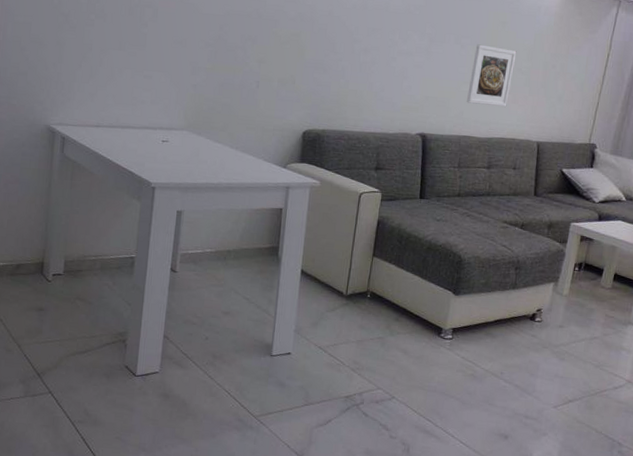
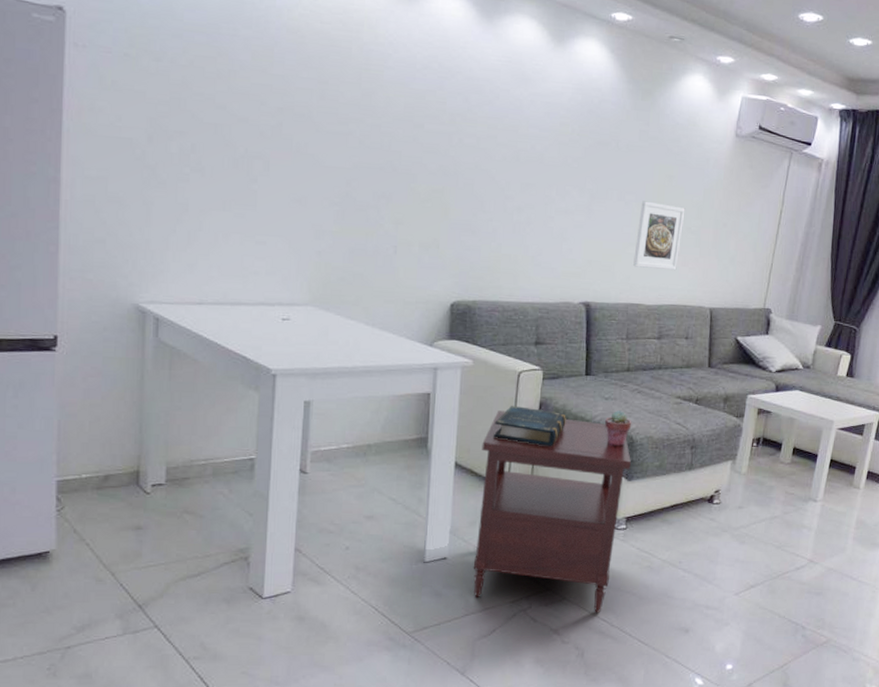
side table: none [312,226,459,414] -> present [473,410,631,613]
book: none [335,222,401,261] -> present [493,405,566,446]
potted succulent: none [435,231,461,264] -> present [604,411,632,447]

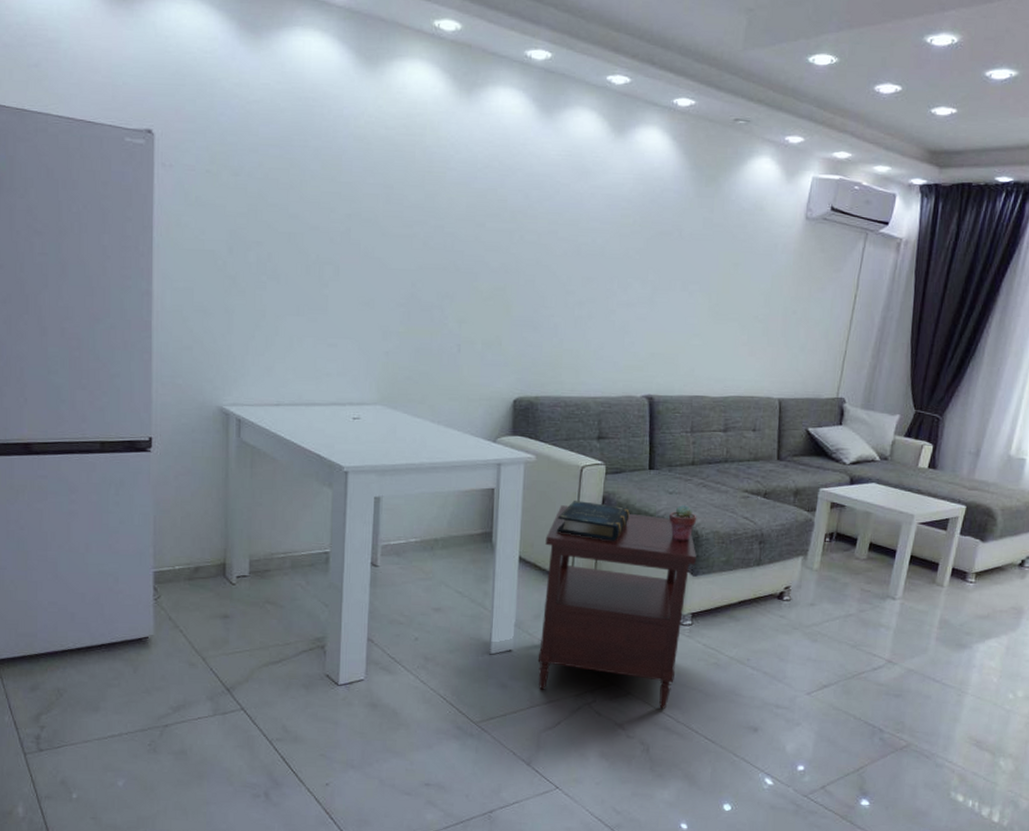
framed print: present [633,201,686,271] -> none [698,290,752,362]

